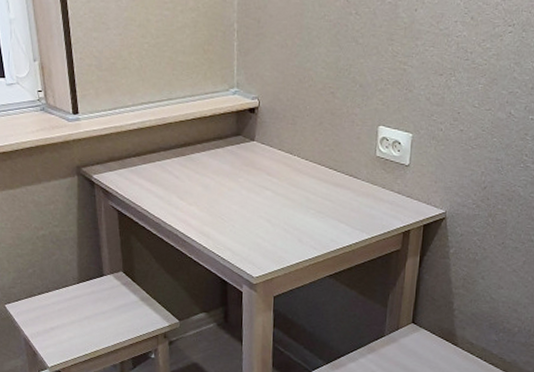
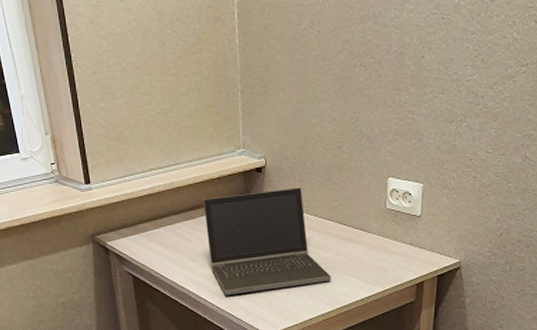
laptop computer: none [194,130,320,236] -> present [203,187,331,295]

